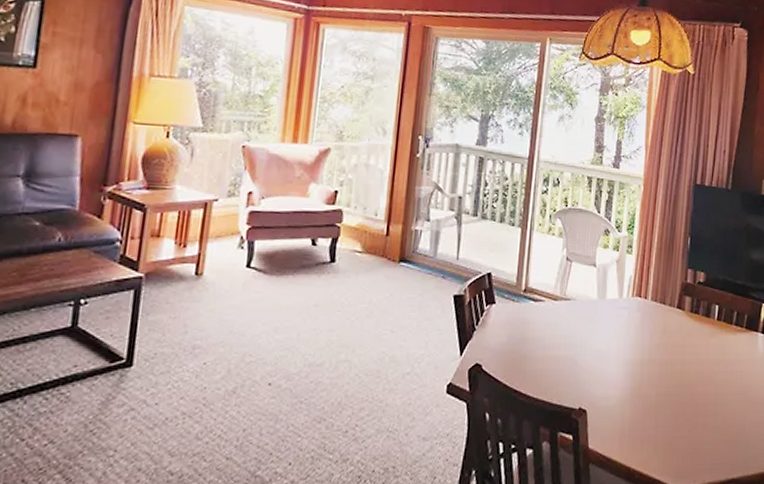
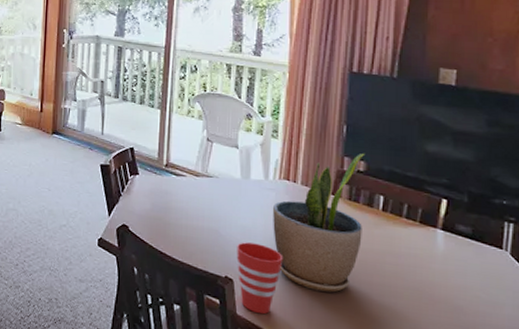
cup: none [590,367,634,444] -> present [237,242,283,315]
potted plant: none [625,265,705,409] -> present [273,154,365,293]

